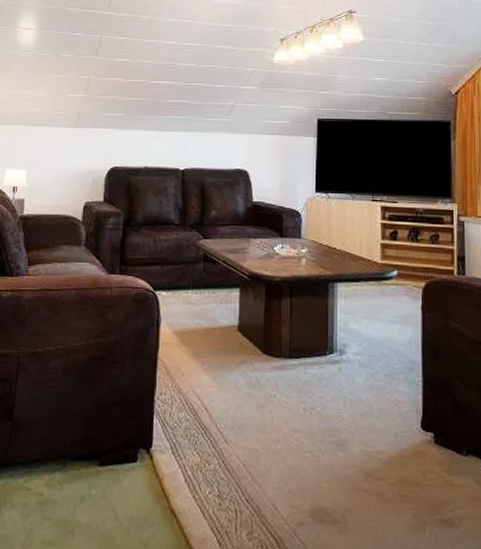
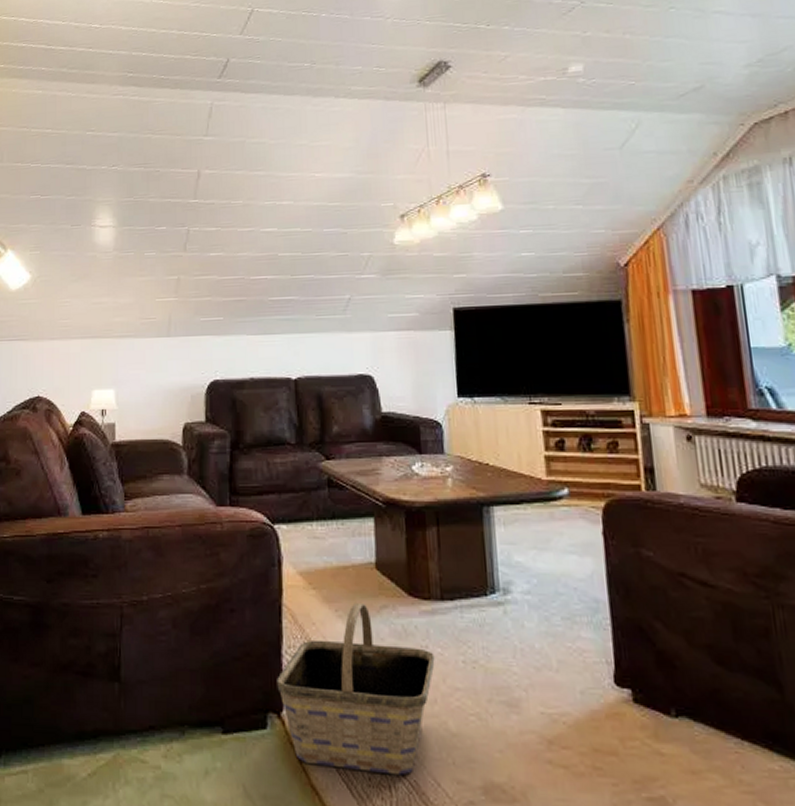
basket: none [148,359,281,501] -> present [277,604,435,776]

